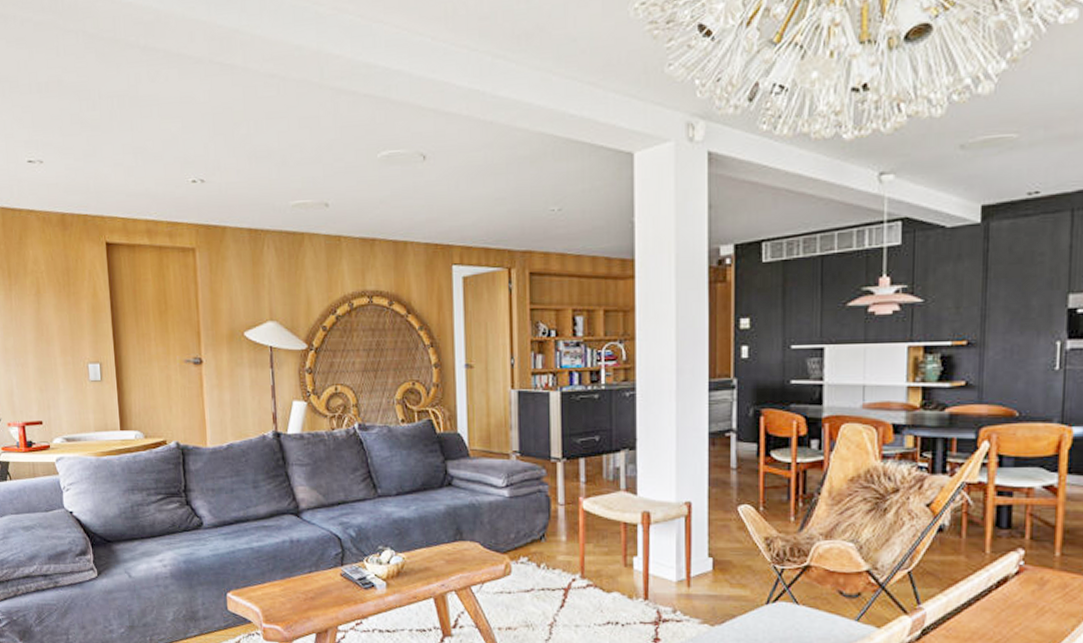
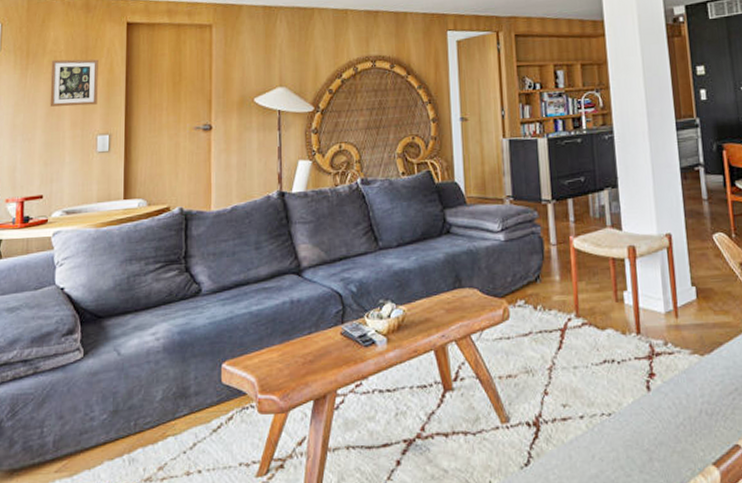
picture frame: none [34,280,85,332] -> present [50,59,99,107]

